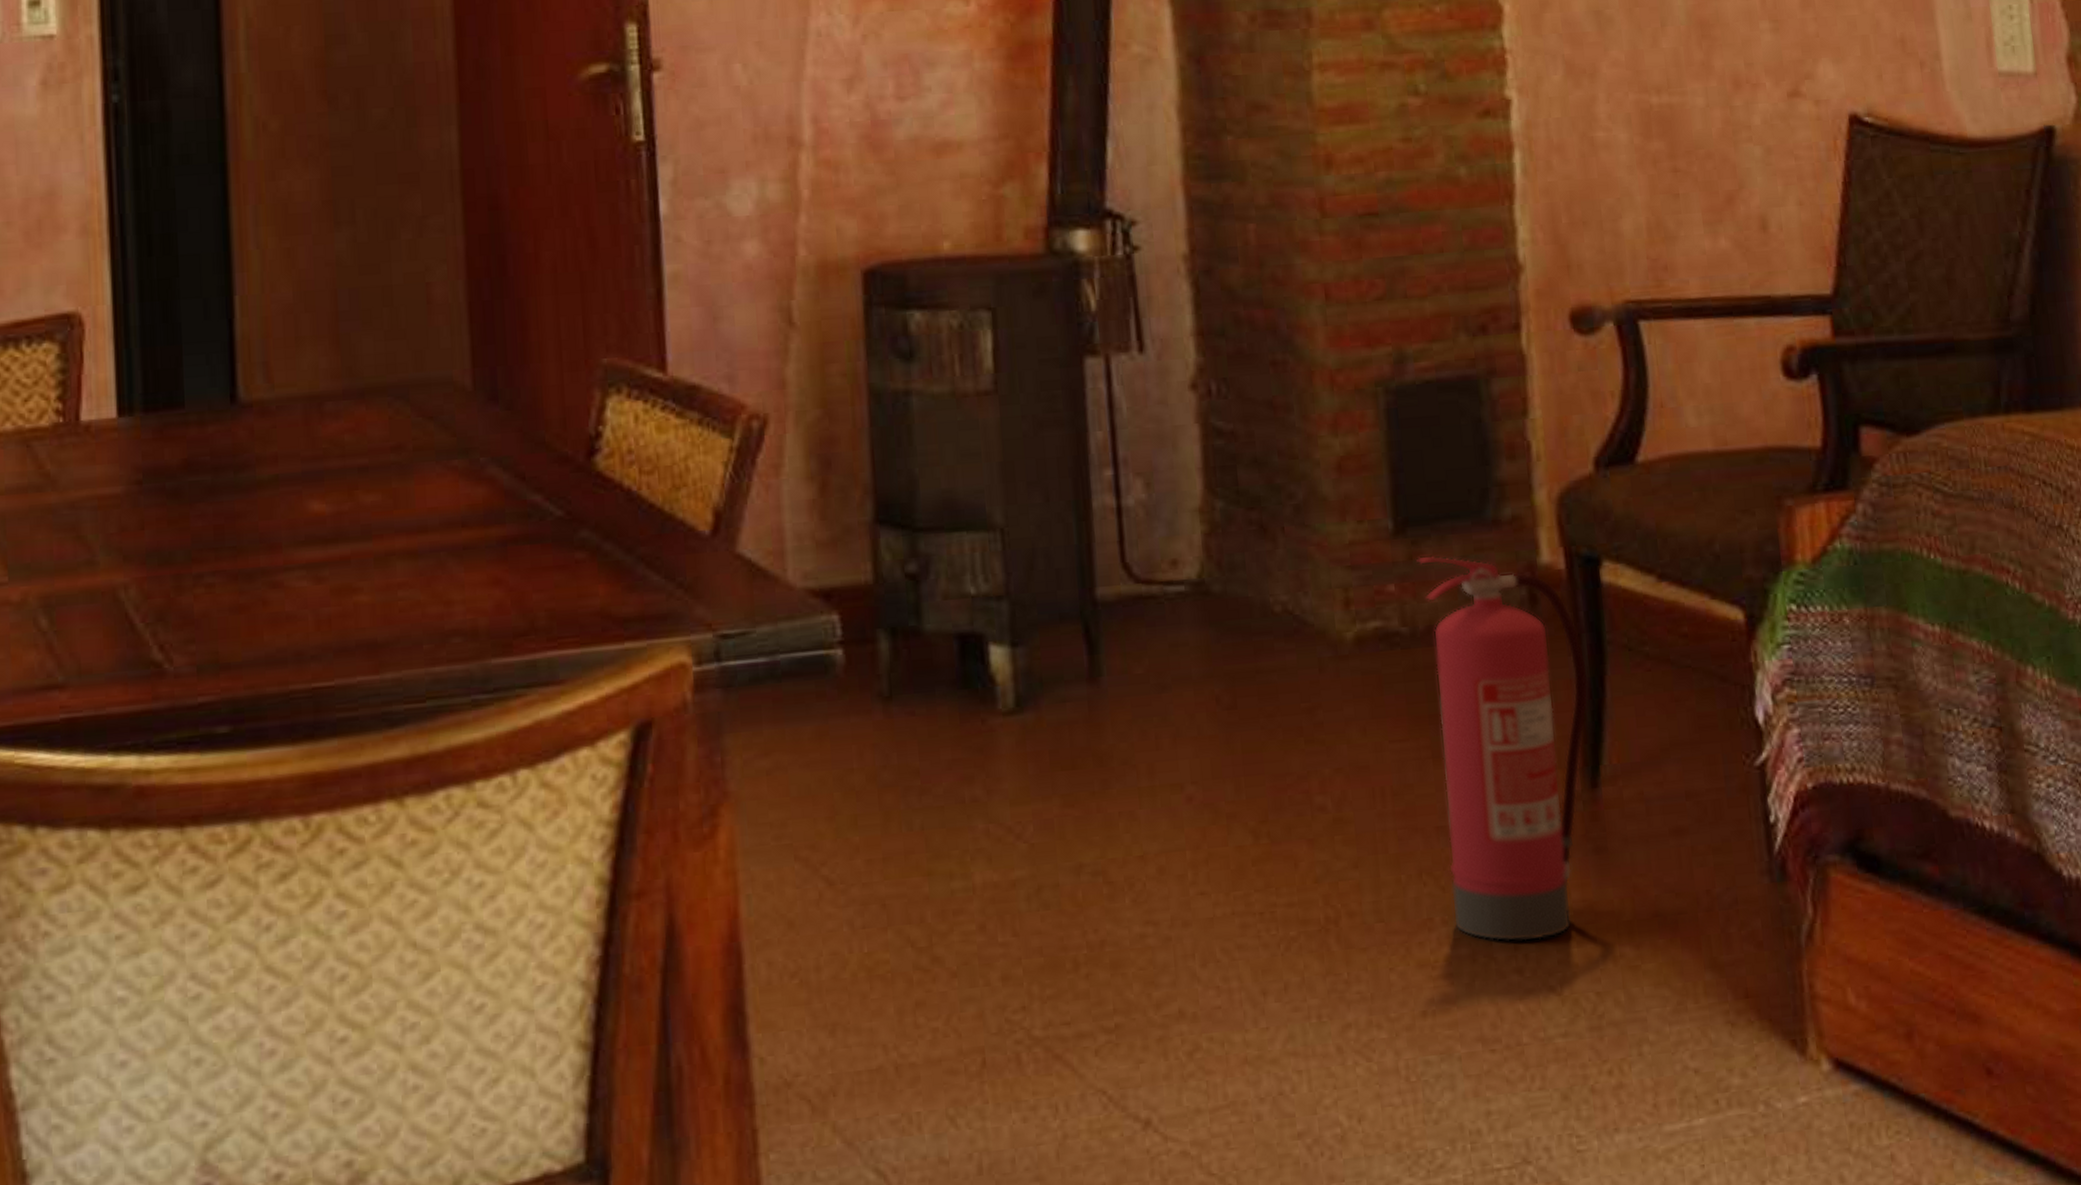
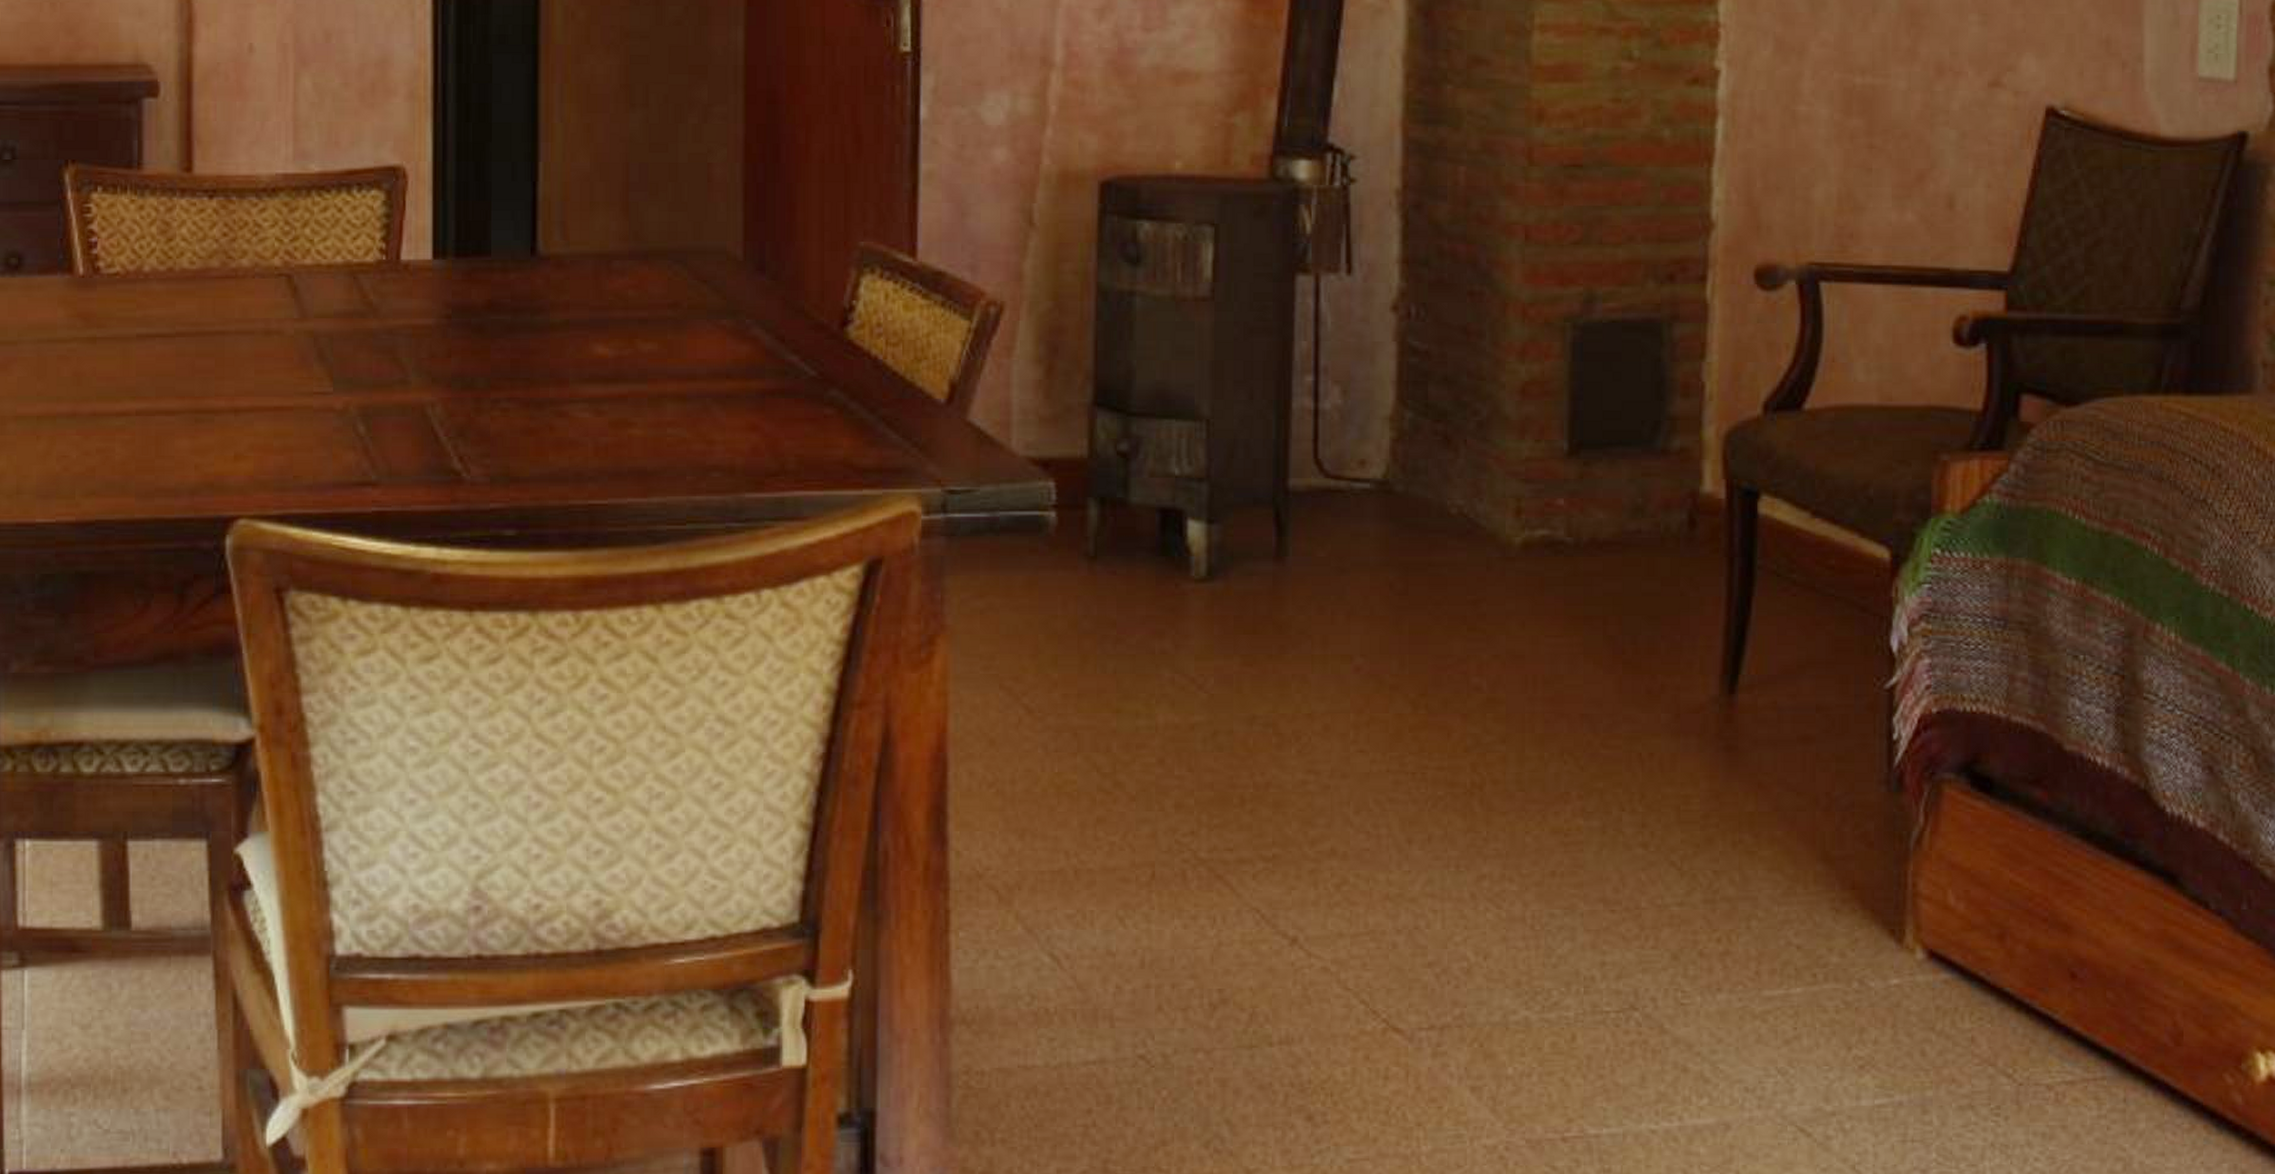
fire extinguisher: present [1416,554,1589,942] -> none [1587,475,1736,820]

